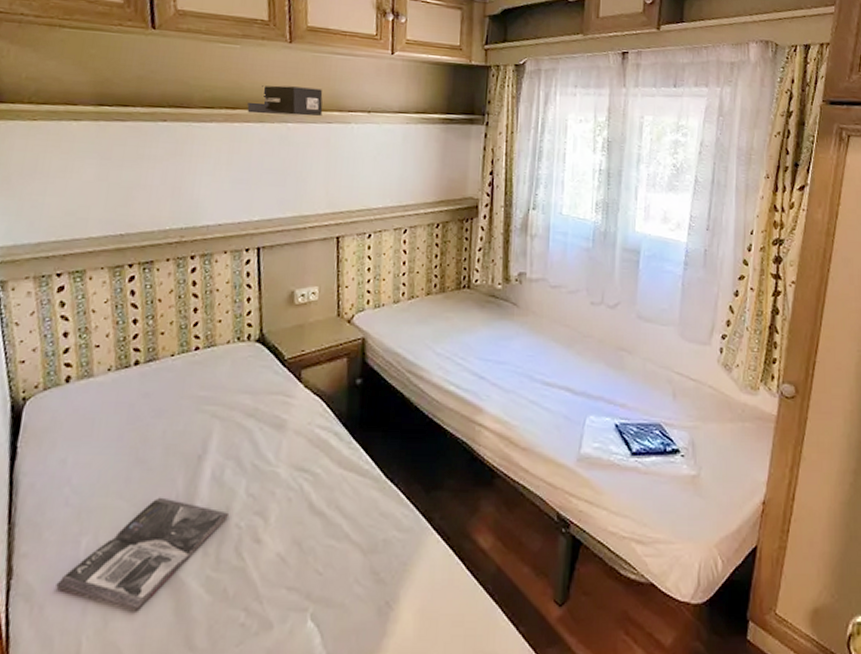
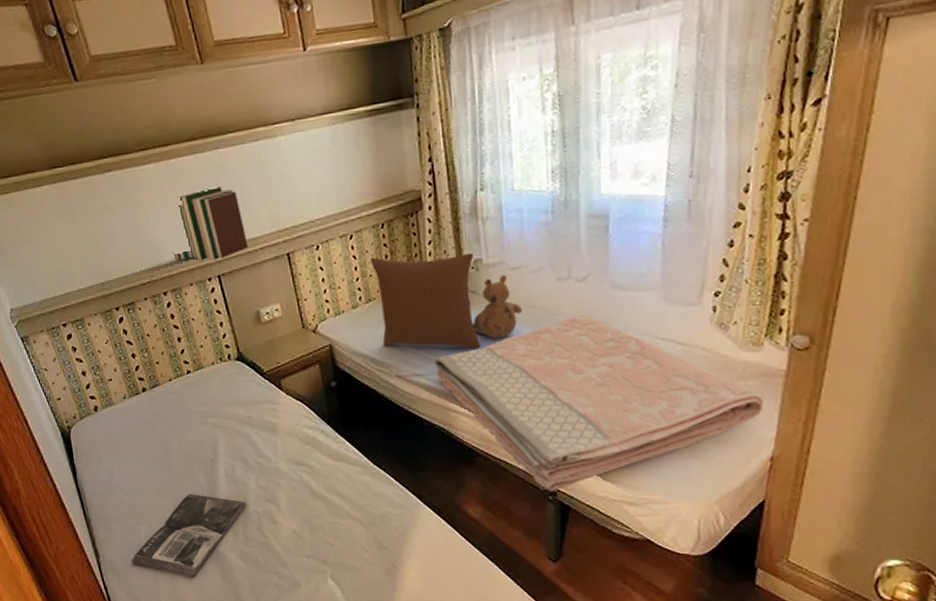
books: none [213,158,298,231] -> present [173,187,248,261]
box: present [247,85,323,117] -> none [177,106,249,147]
pillow: none [418,254,520,362] -> present [370,252,480,349]
towel: none [466,341,759,524] -> present [434,316,764,492]
teddy bear: none [509,290,558,354] -> present [472,274,523,339]

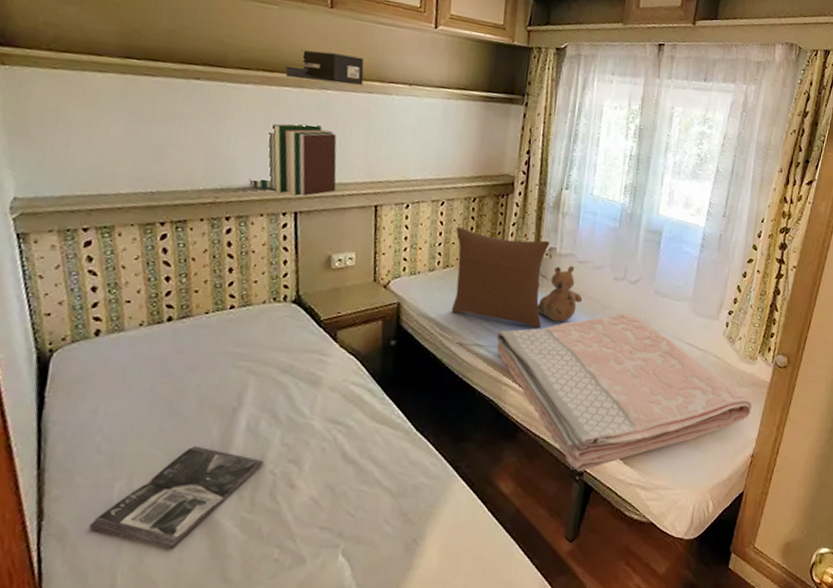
box: none [177,106,249,147] -> present [285,50,364,86]

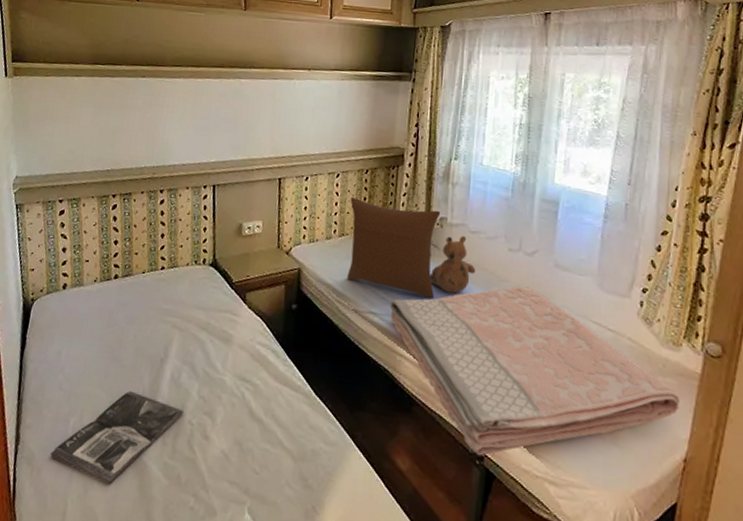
books: present [249,123,337,197] -> none [178,109,248,172]
box: present [285,50,364,86] -> none [208,47,271,74]

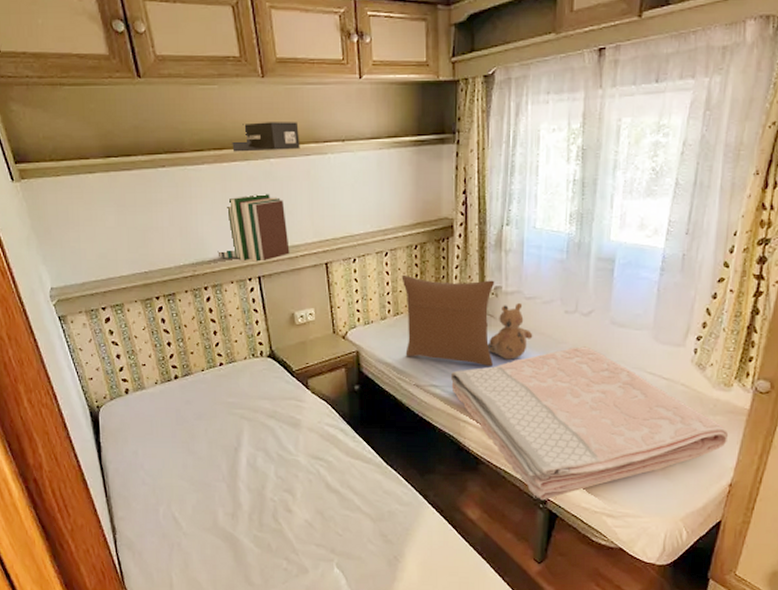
magazine: present [50,390,185,485] -> none [147,478,265,558]
books: none [178,109,248,172] -> present [217,194,290,262]
box: none [208,47,271,74] -> present [232,122,300,152]

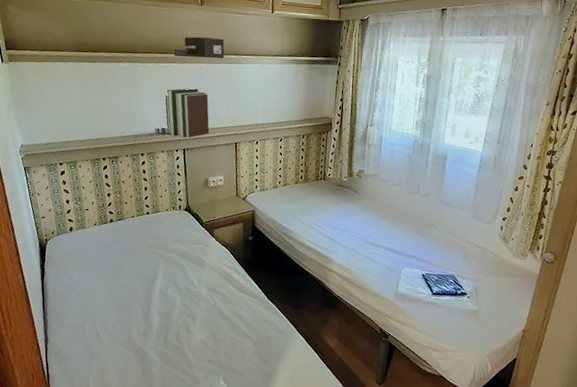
pillow: present [401,274,495,367] -> none [289,156,360,230]
towel: present [450,346,729,501] -> none [322,219,524,335]
teddy bear: present [487,302,533,360] -> none [351,183,385,225]

